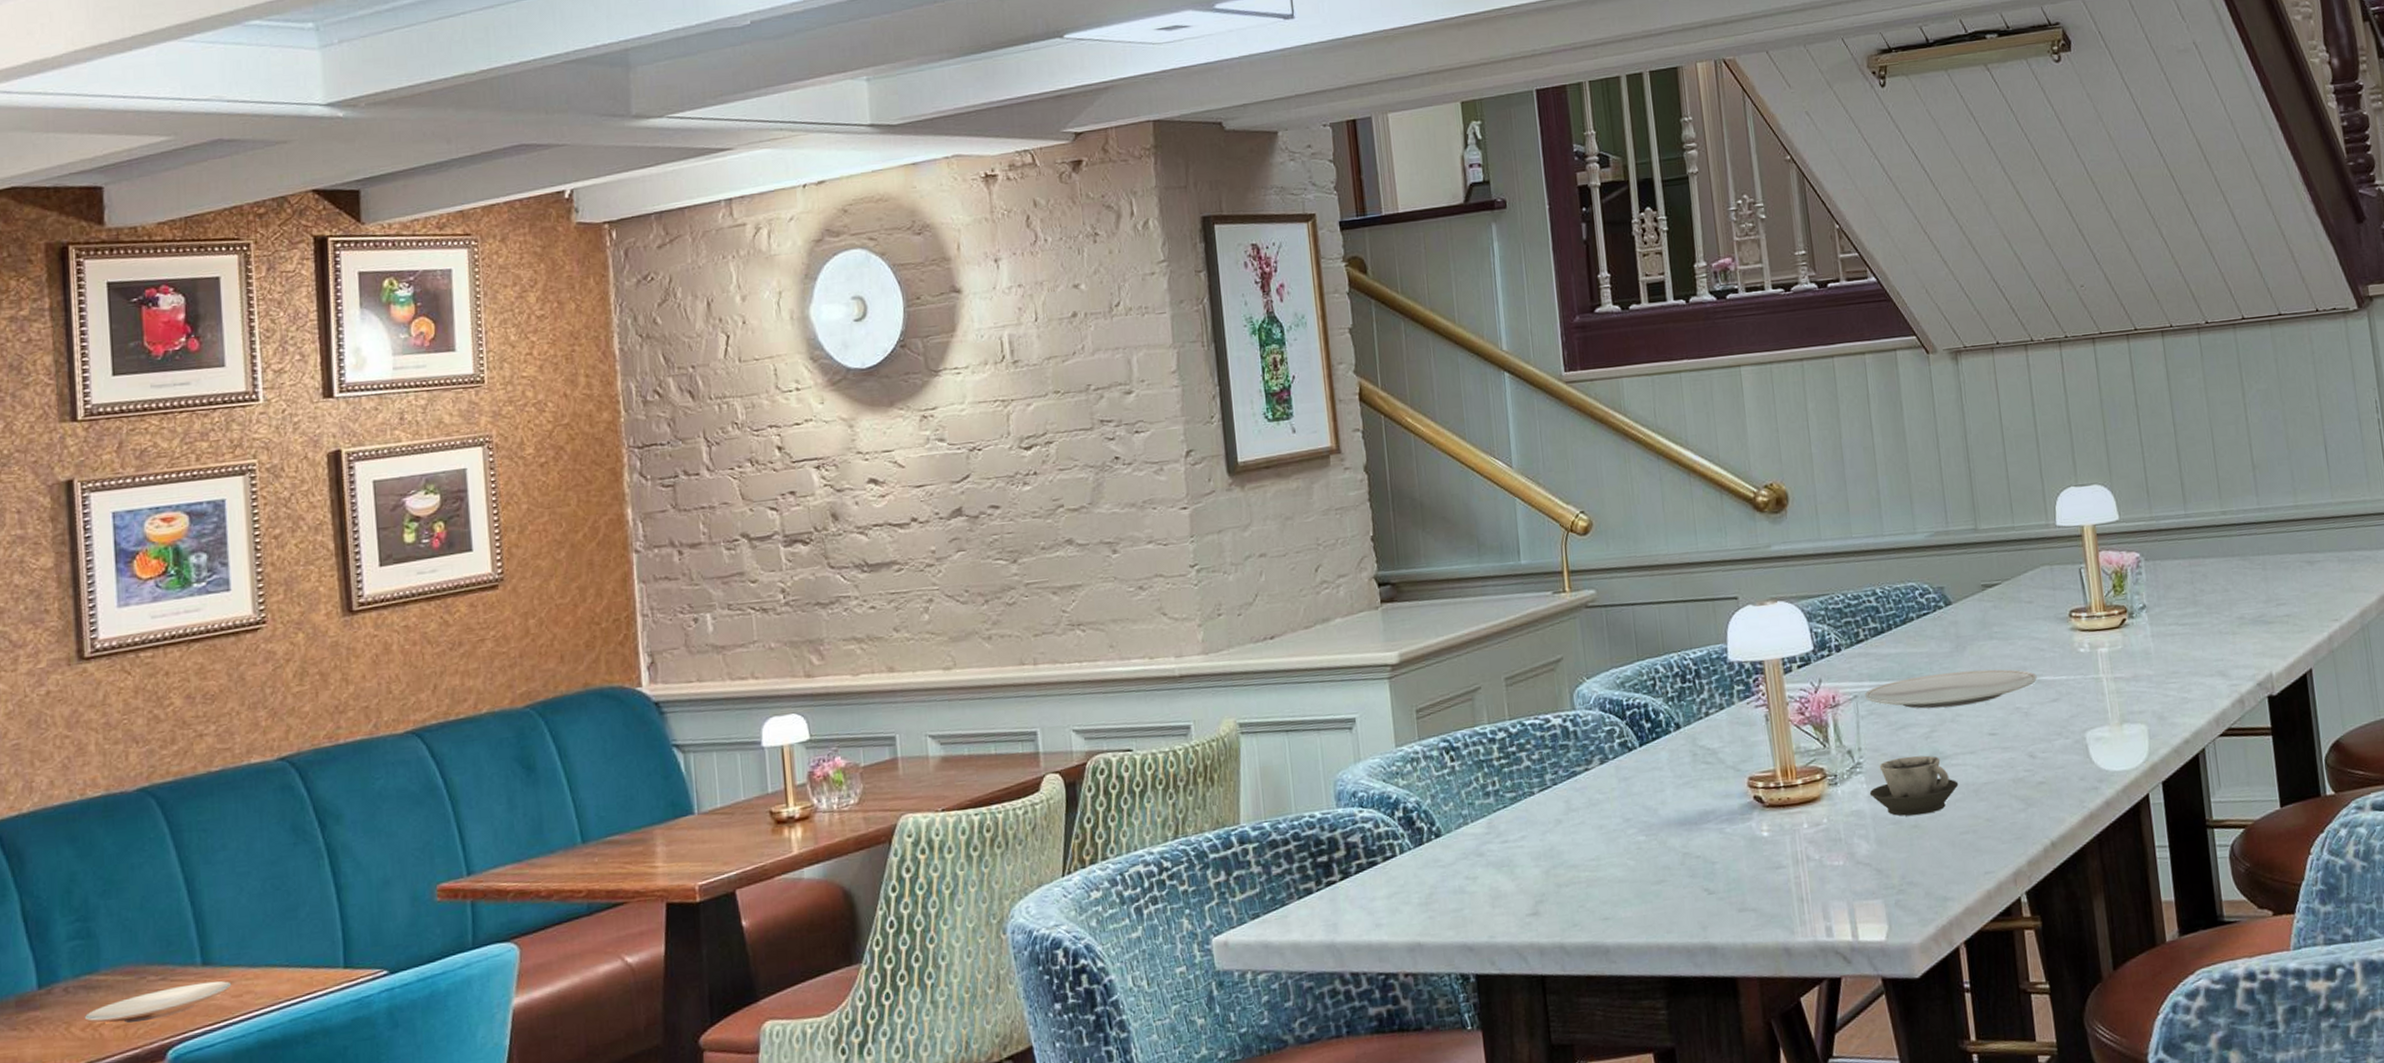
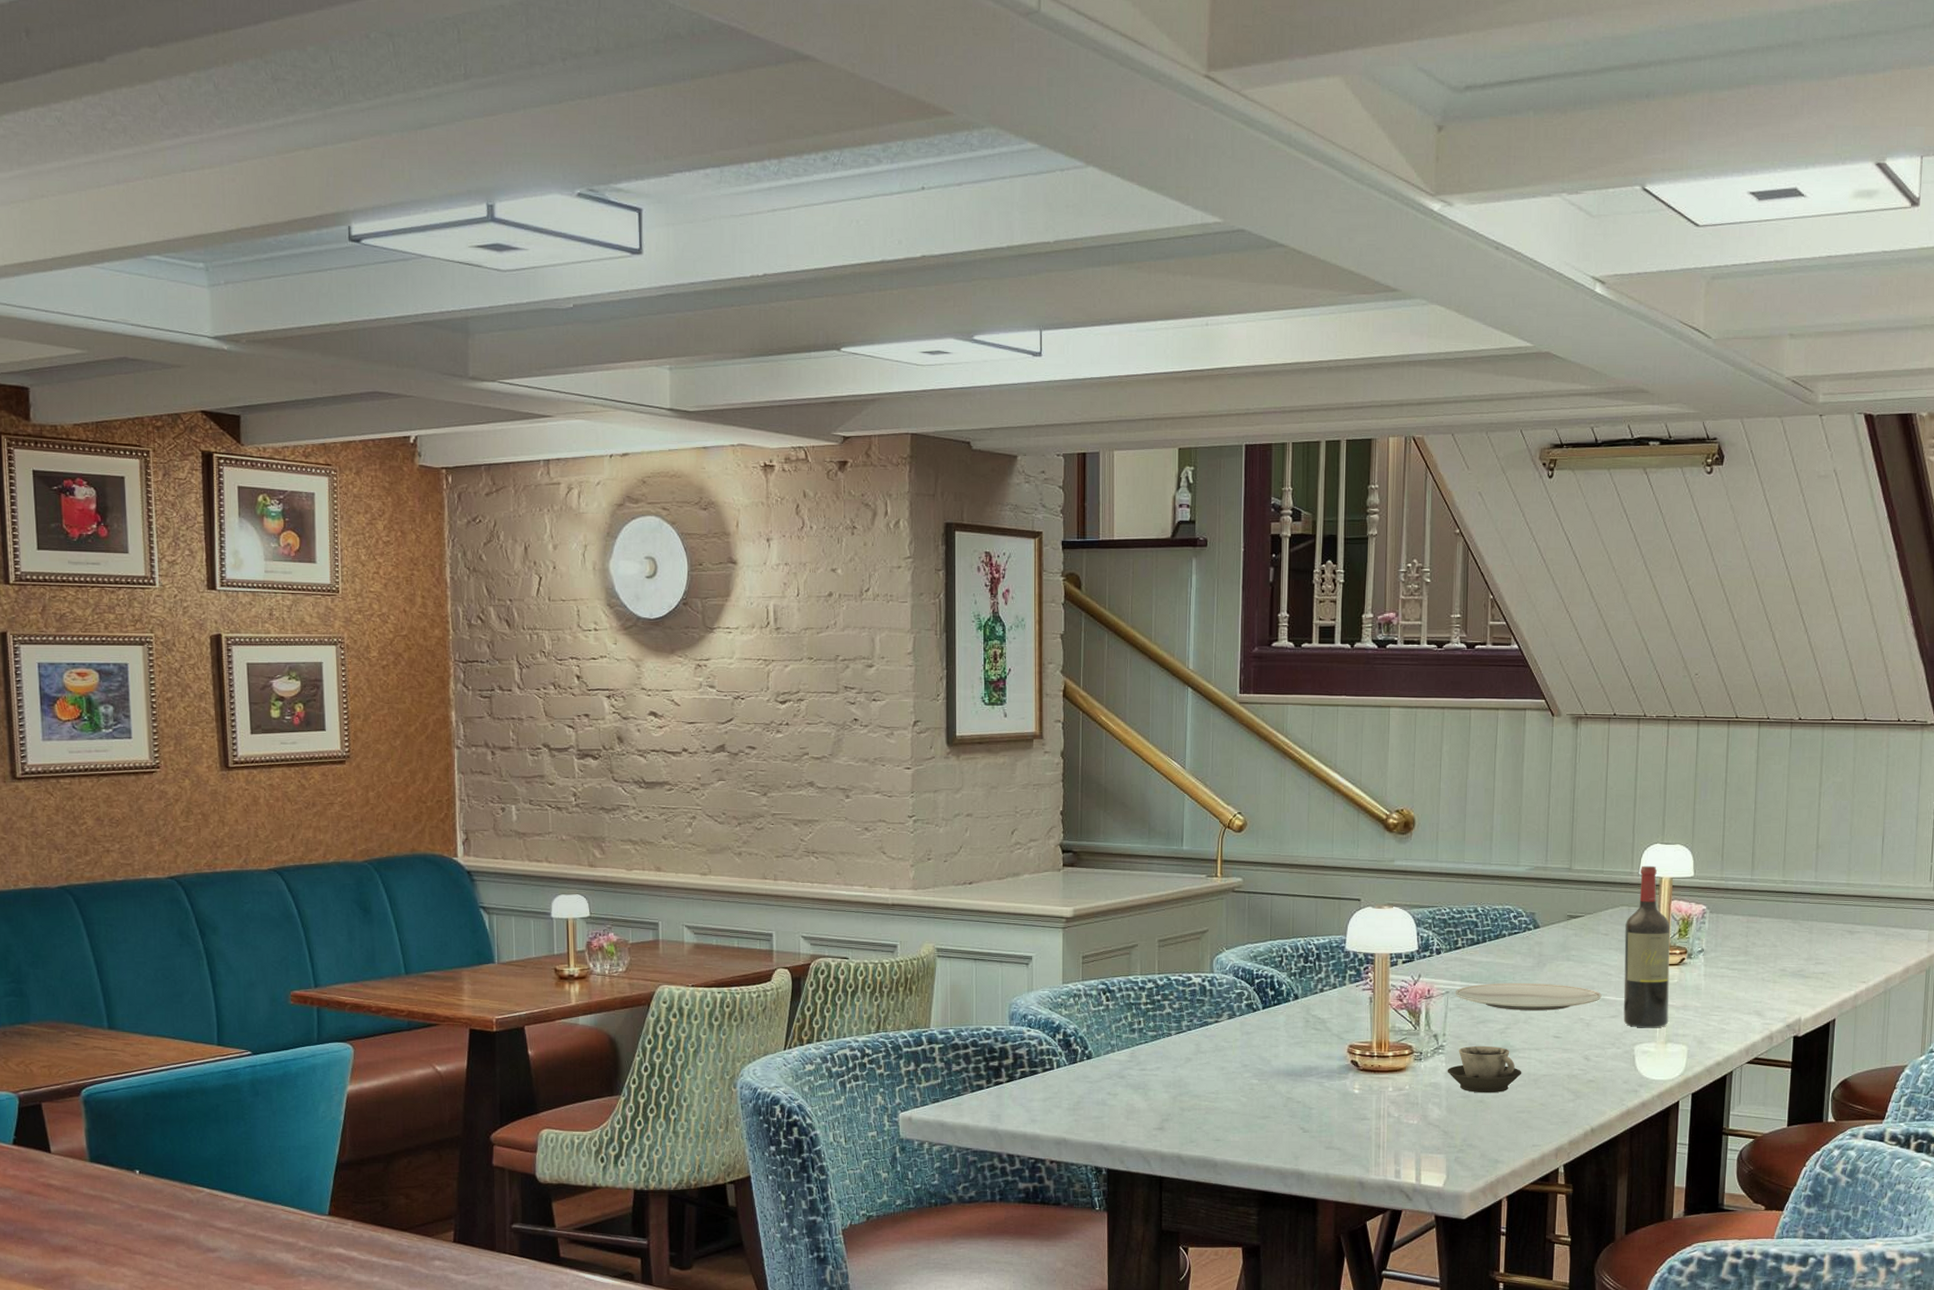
plate: present [84,981,232,1023] -> none [18,1042,131,1065]
wine bottle: none [2050,513,2120,710] -> present [1623,865,1671,1028]

